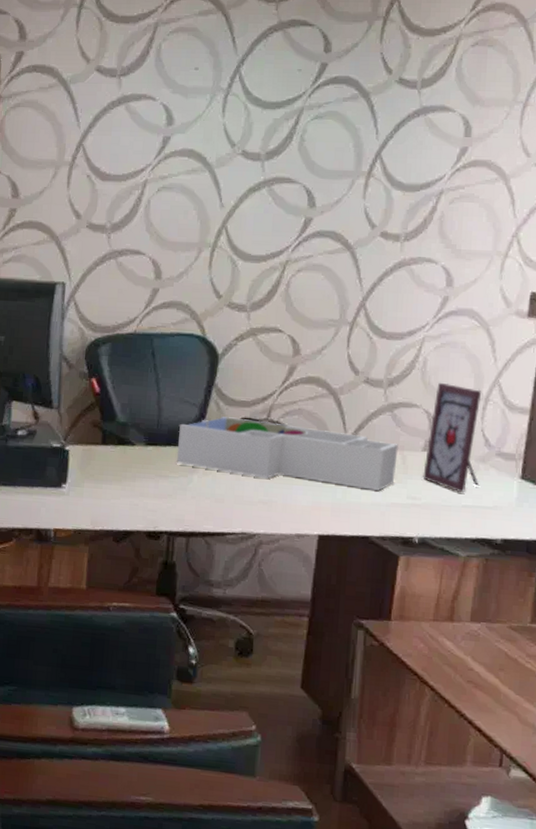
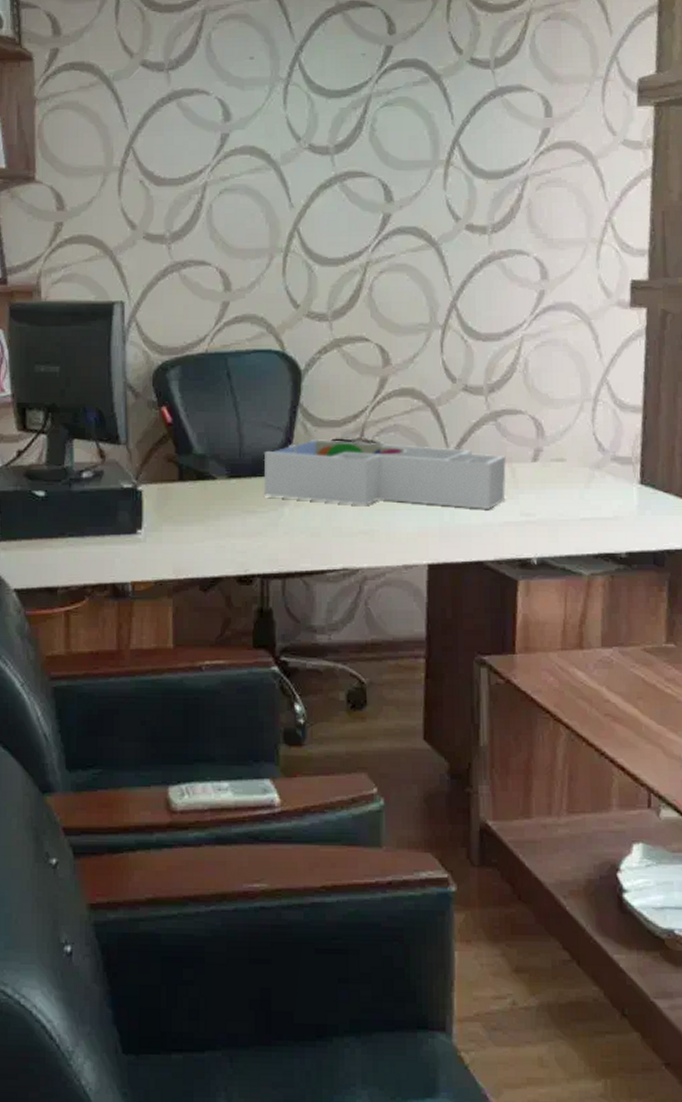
picture frame: present [423,382,482,492] -> none [535,384,597,504]

